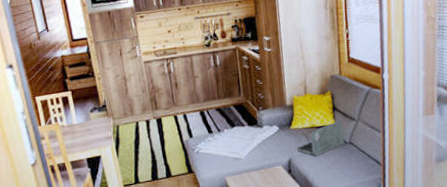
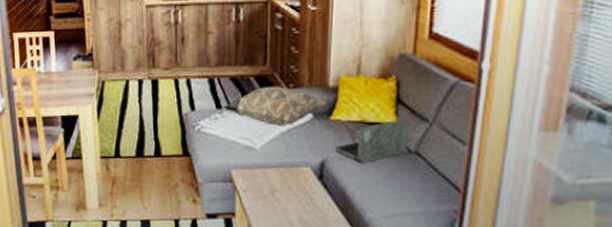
decorative pillow: none [214,110,287,139] -> present [224,86,327,126]

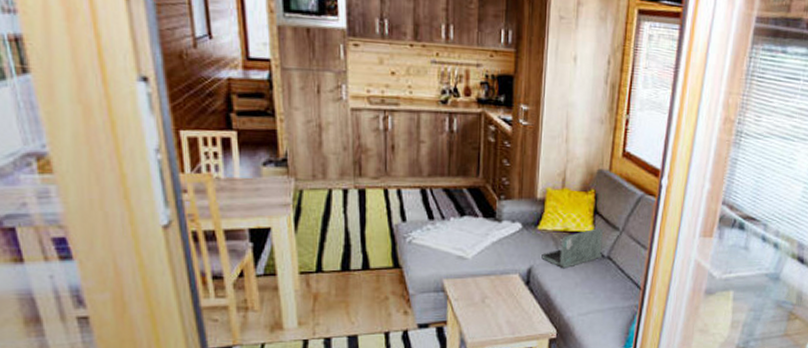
decorative pillow: present [224,86,327,126] -> none [436,197,535,236]

